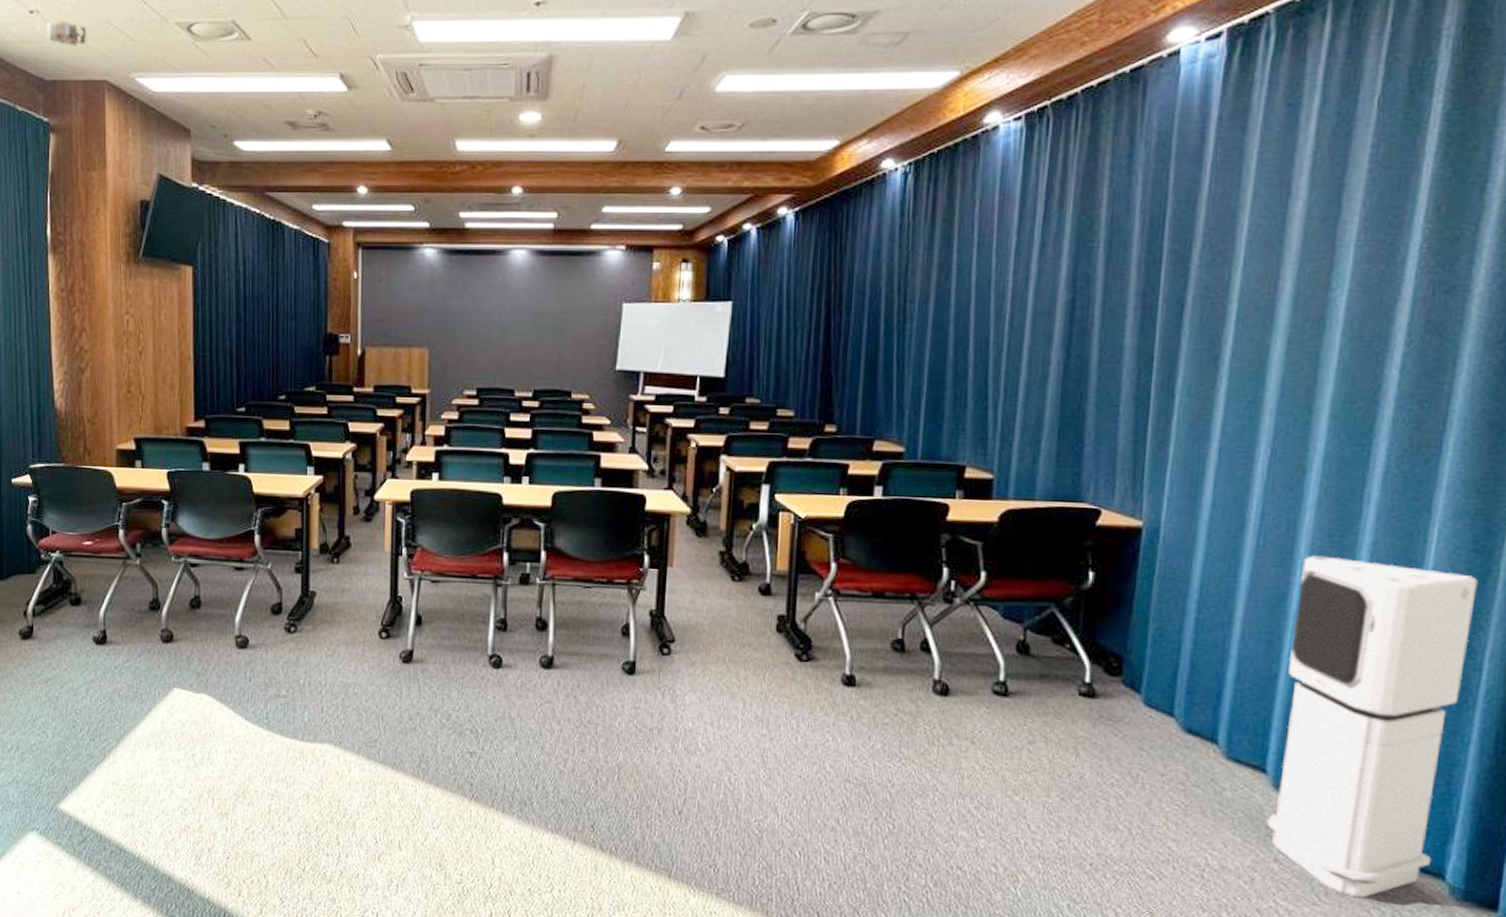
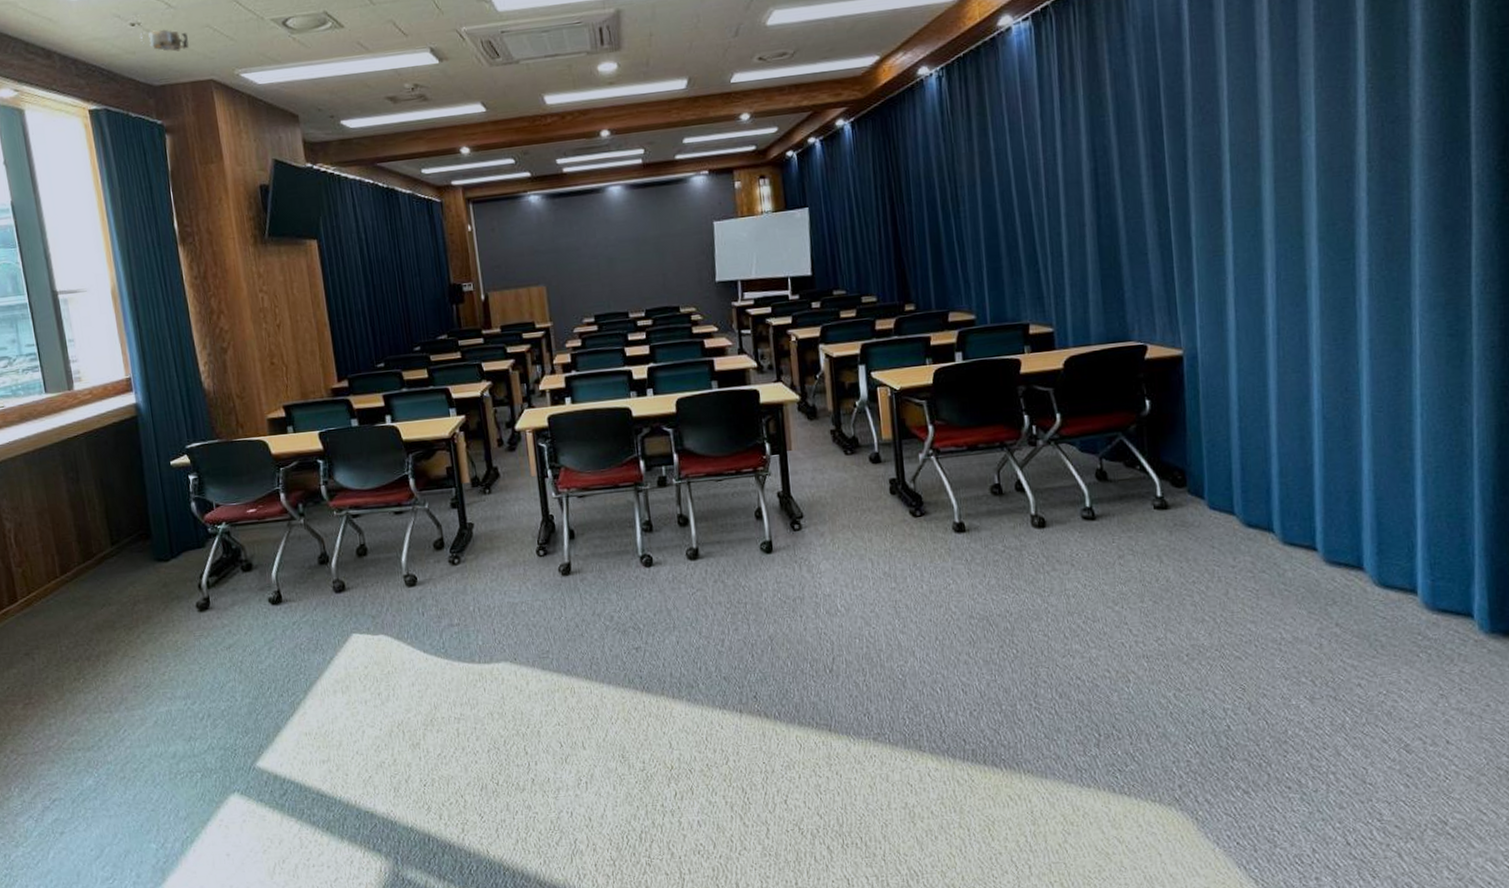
air purifier: present [1267,555,1478,899] -> none [1317,356,1461,646]

